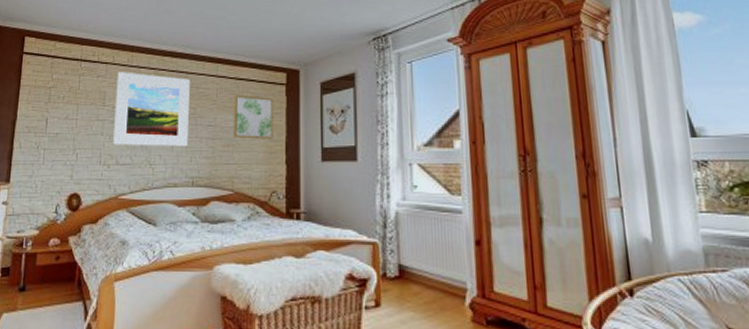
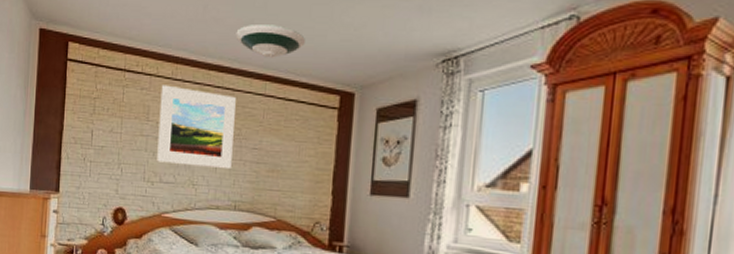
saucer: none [188,14,251,43] -> present [235,25,305,58]
wall art: present [233,94,274,139] -> none [278,116,324,167]

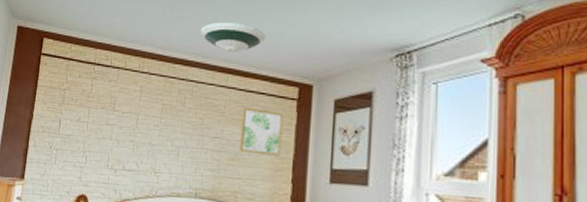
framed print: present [157,85,236,170] -> none [121,77,199,158]
wall art: none [278,116,324,167] -> present [239,107,284,156]

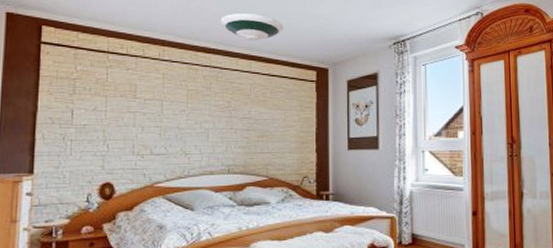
wall art: present [239,107,284,156] -> none [267,90,305,131]

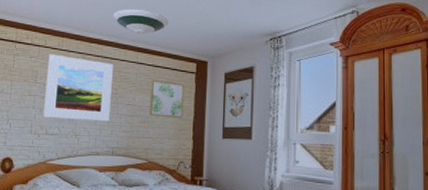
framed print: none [146,65,224,138] -> present [43,54,113,122]
wall art: none [267,90,305,131] -> present [148,79,185,118]

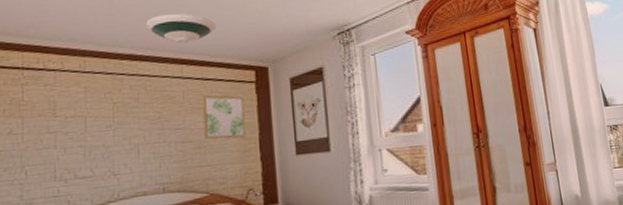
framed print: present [43,54,113,122] -> none [68,78,155,158]

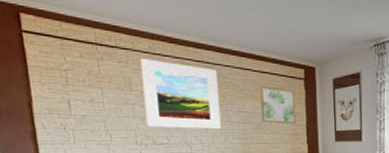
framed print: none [68,78,155,158] -> present [140,58,221,130]
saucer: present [146,14,216,44] -> none [208,9,271,38]

